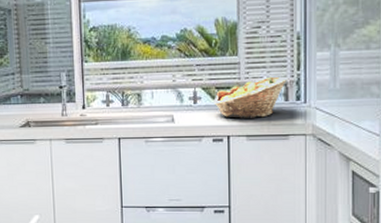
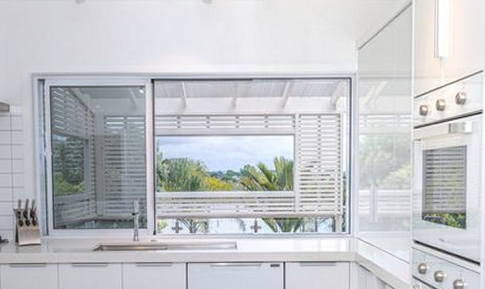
fruit basket: present [213,76,288,118] -> none [272,210,335,246]

